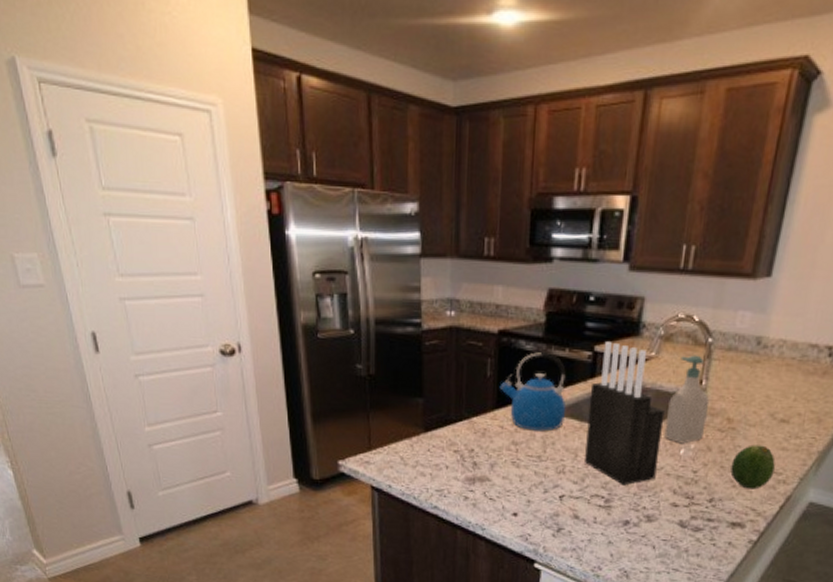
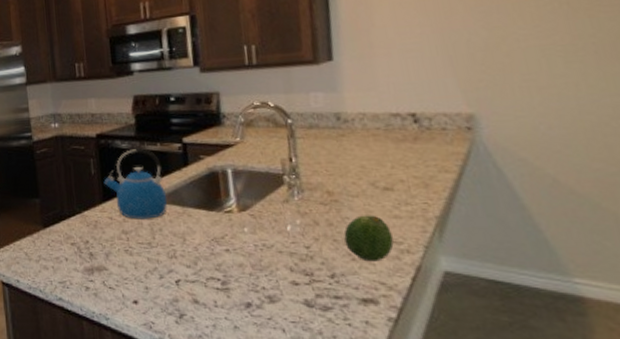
knife block: present [585,342,665,486] -> none [186,133,268,266]
soap bottle: present [664,355,710,444] -> none [263,136,307,220]

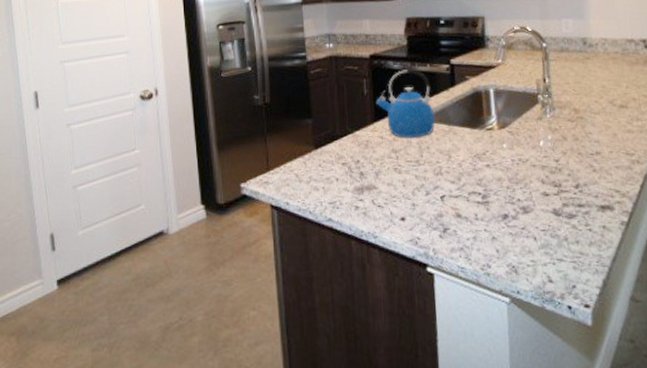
fruit: present [344,215,394,262] -> none [587,130,627,172]

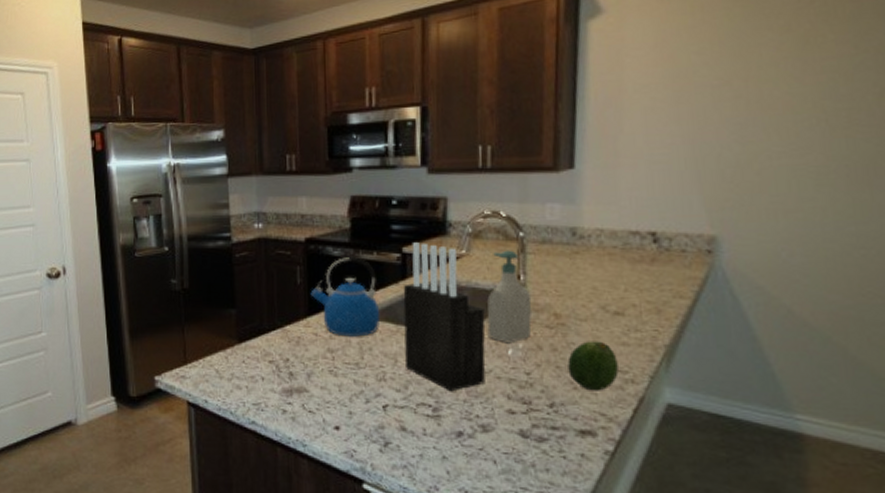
knife block: none [453,55,524,180] -> present [403,243,486,392]
soap bottle: none [521,58,557,136] -> present [487,250,532,344]
fruit: none [587,130,627,172] -> present [567,341,619,391]

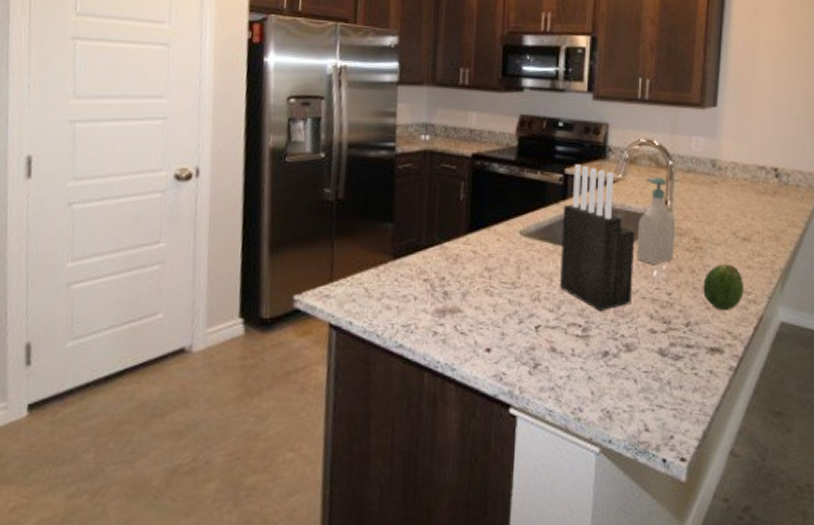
kettle: present [310,256,381,337] -> none [472,174,540,256]

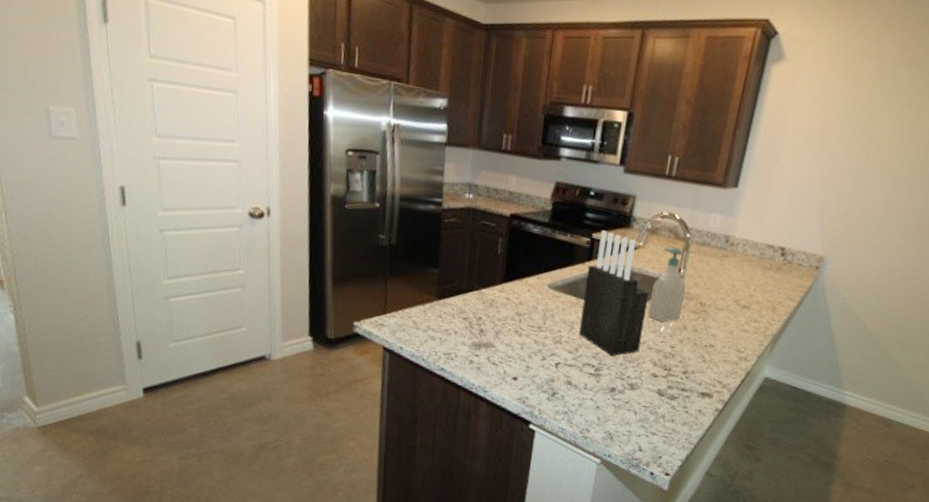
fruit: present [703,264,744,311] -> none [702,326,738,365]

